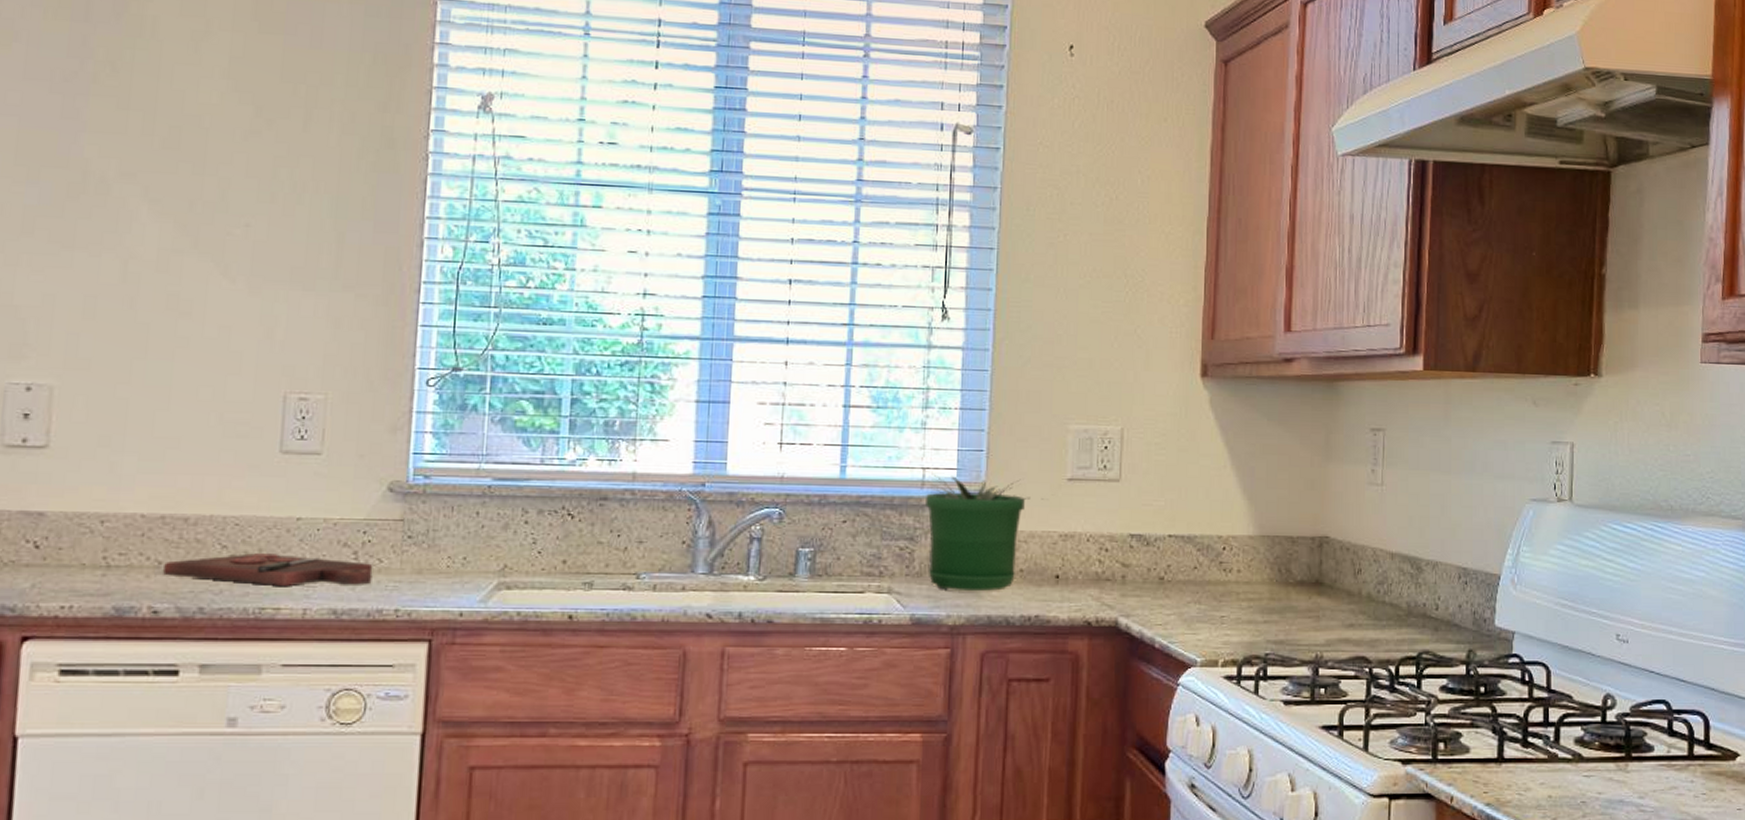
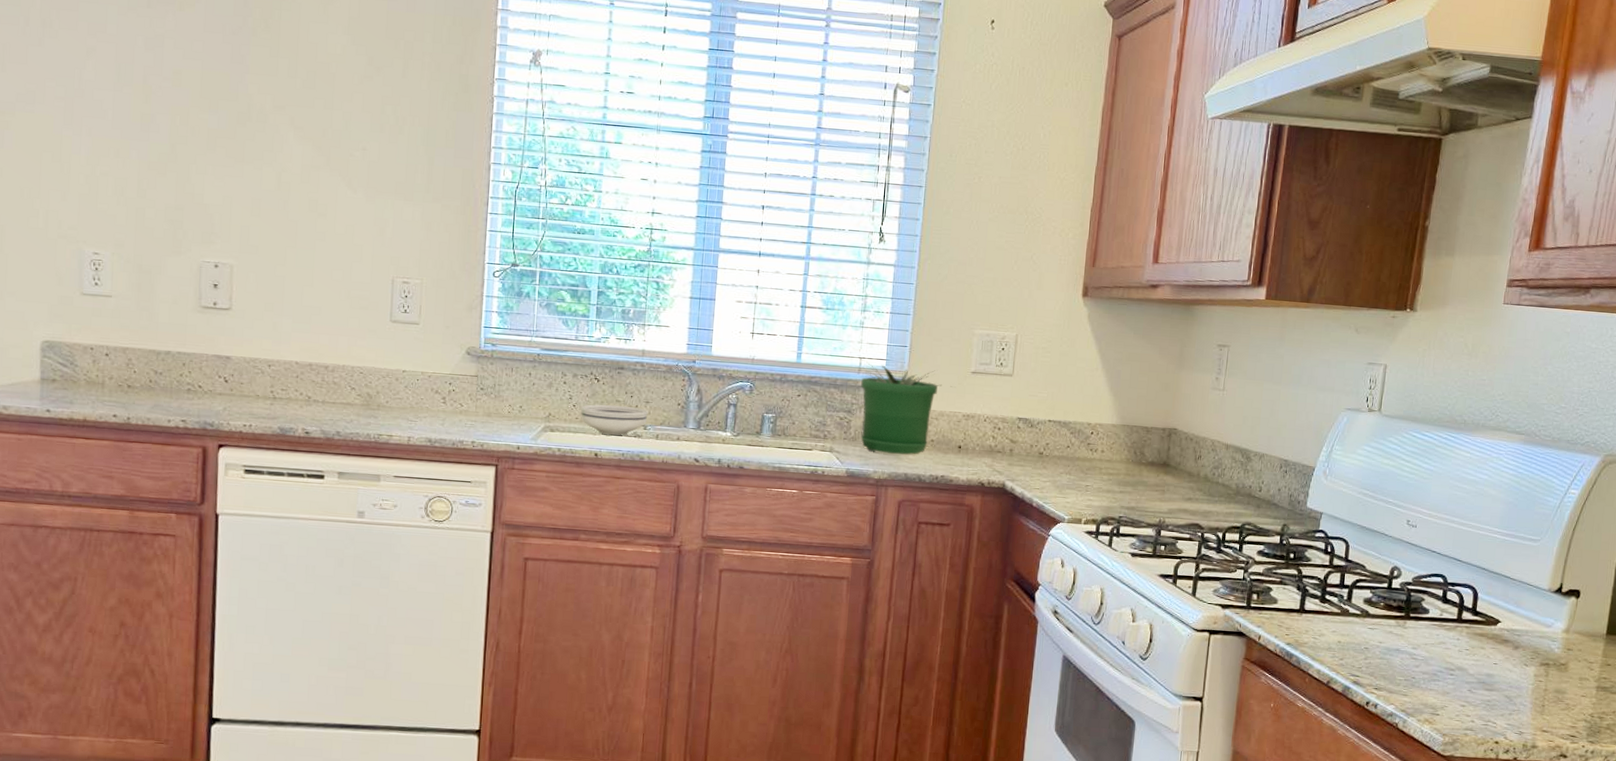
cutting board: present [163,553,373,587] -> none [312,394,456,422]
bowl: none [547,548,642,589] -> present [580,404,648,435]

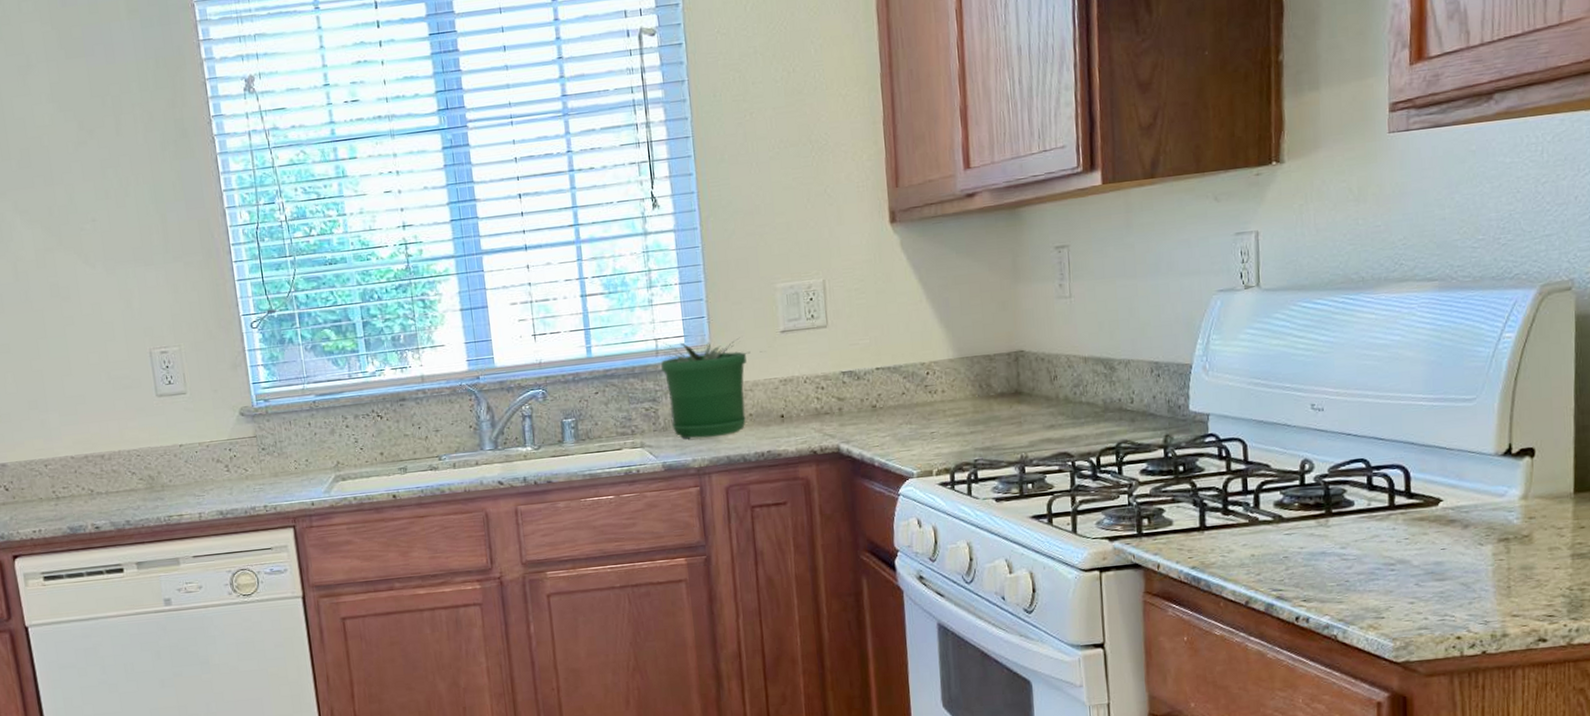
bowl: present [580,404,648,435] -> none [368,438,441,473]

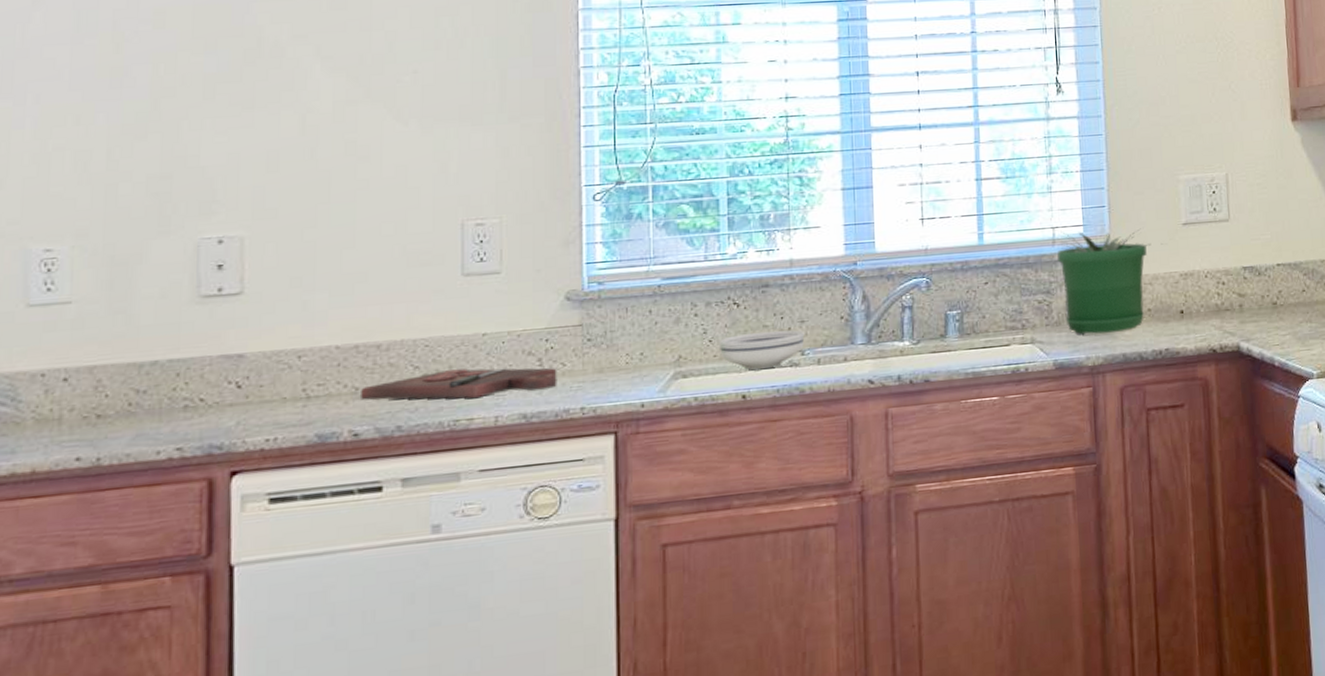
cutting board: none [95,473,243,500] -> present [361,367,557,401]
bowl: none [368,438,441,473] -> present [718,330,805,370]

